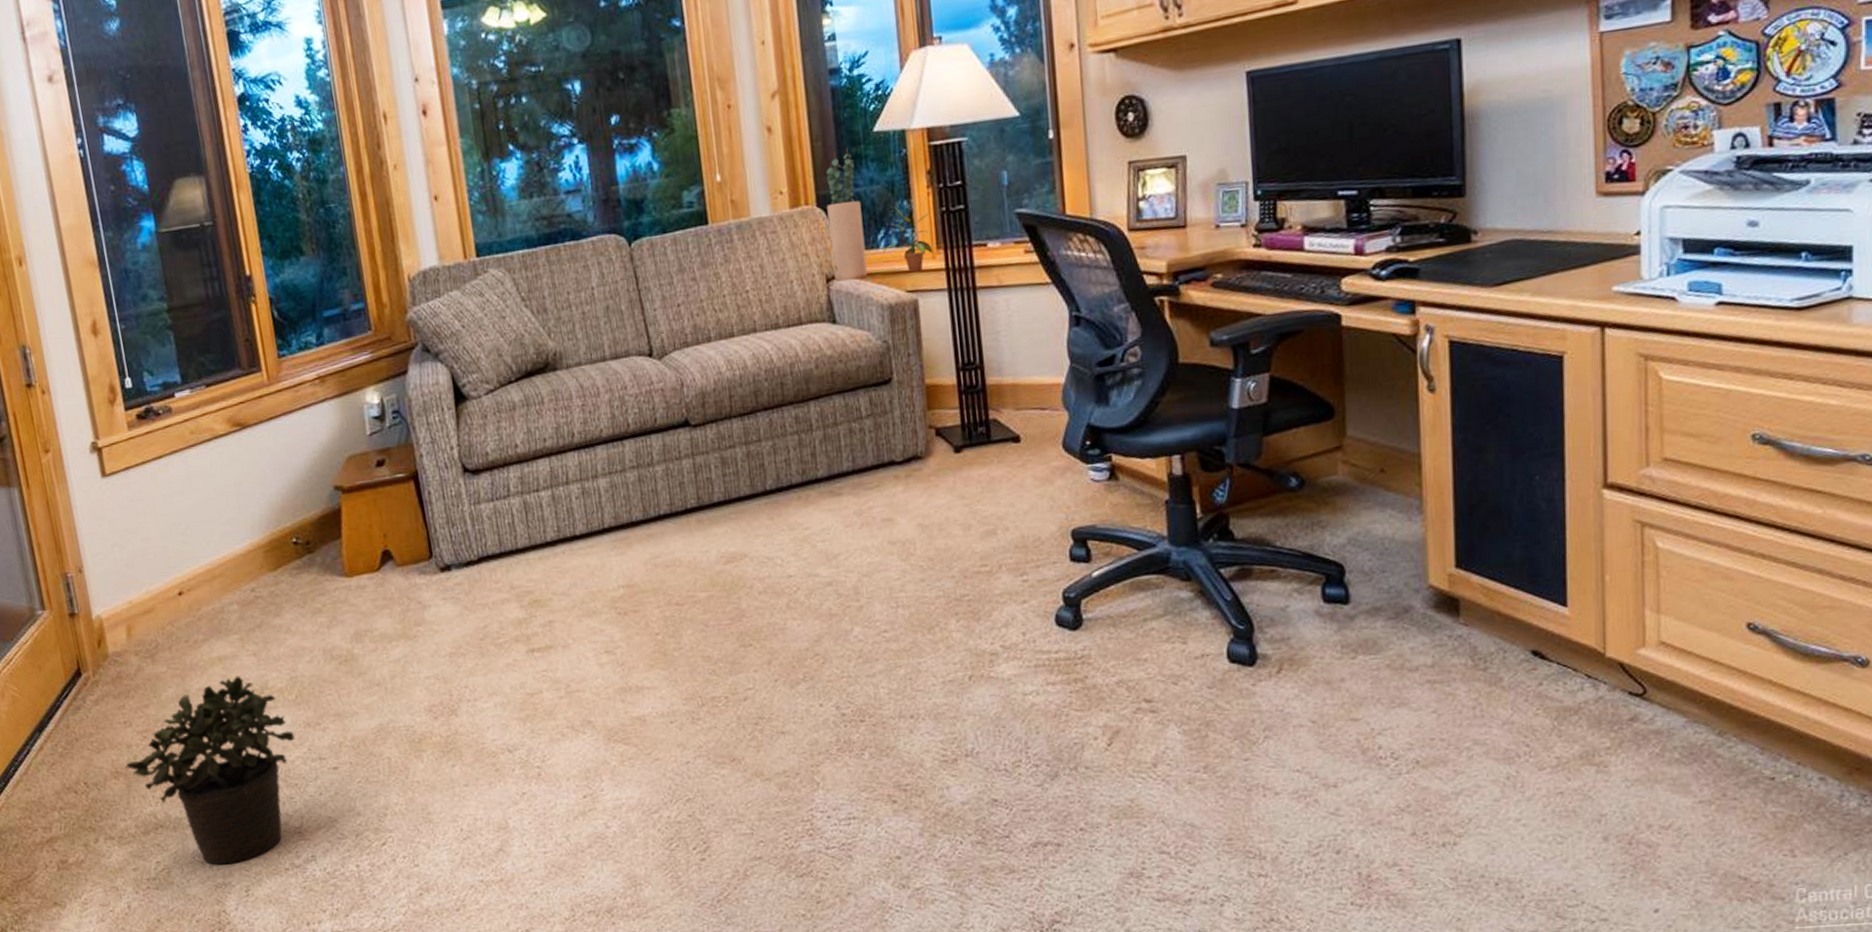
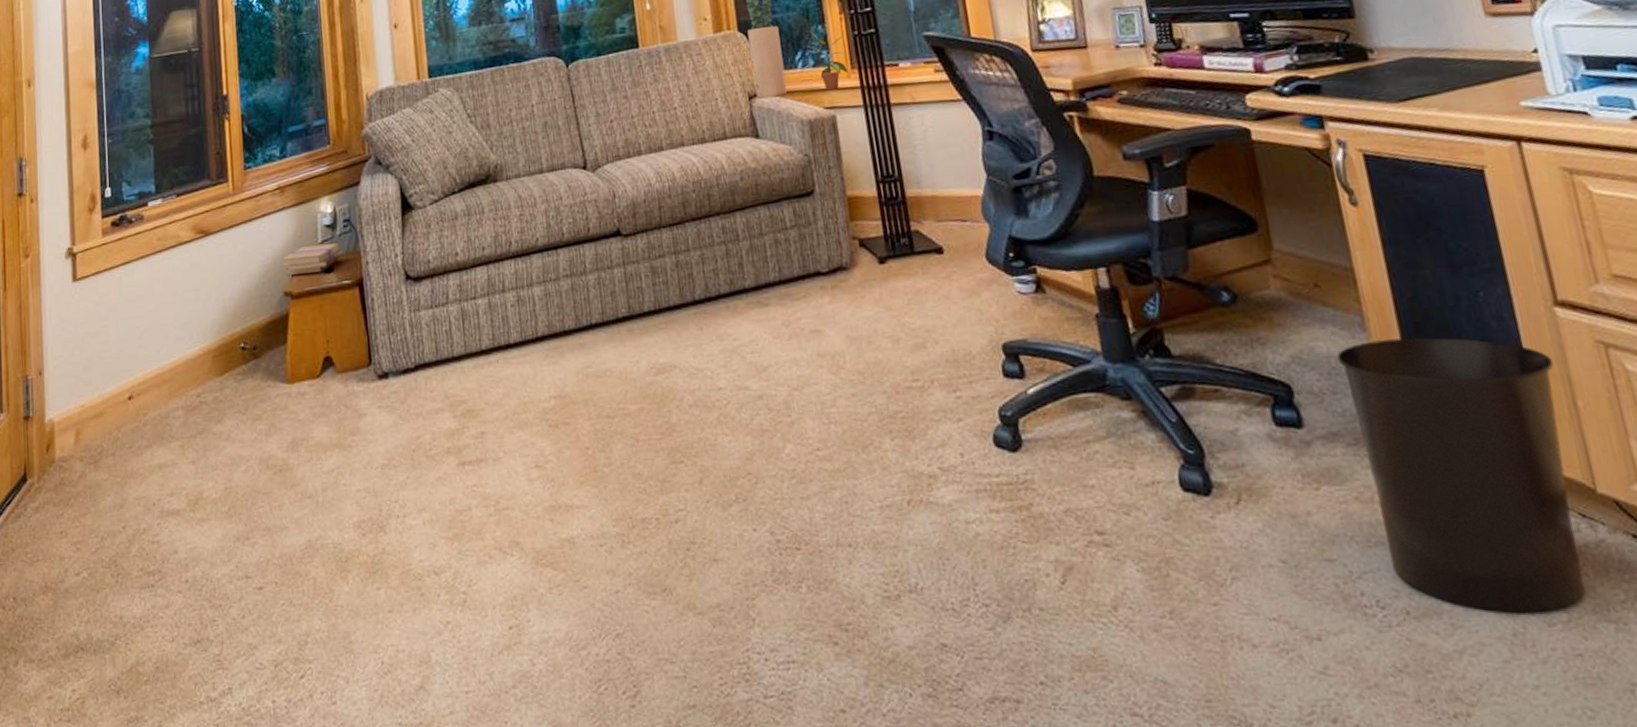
potted plant: present [125,676,296,865] -> none [55,485,224,696]
books: none [328,435,394,470] -> present [282,243,343,276]
waste bin: none [1391,518,1590,760] -> present [1337,337,1586,613]

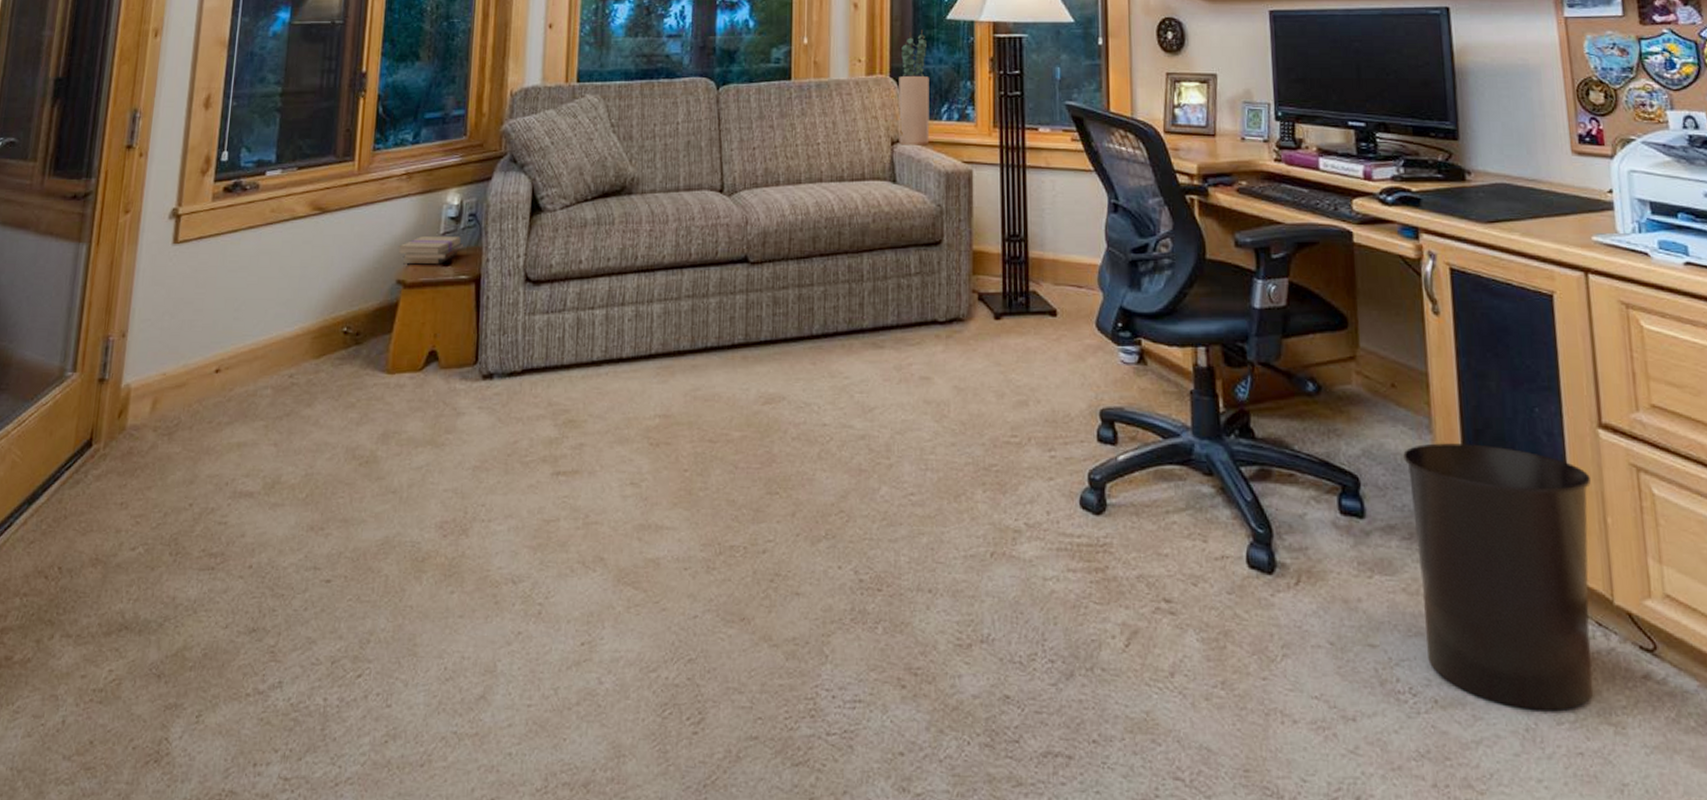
potted plant: present [801,30,848,91] -> none [945,84,991,146]

